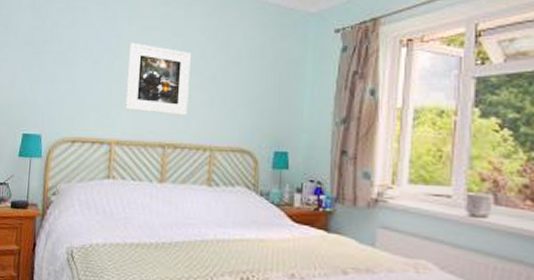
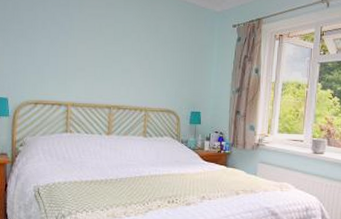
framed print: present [125,42,191,116] -> none [78,25,129,85]

